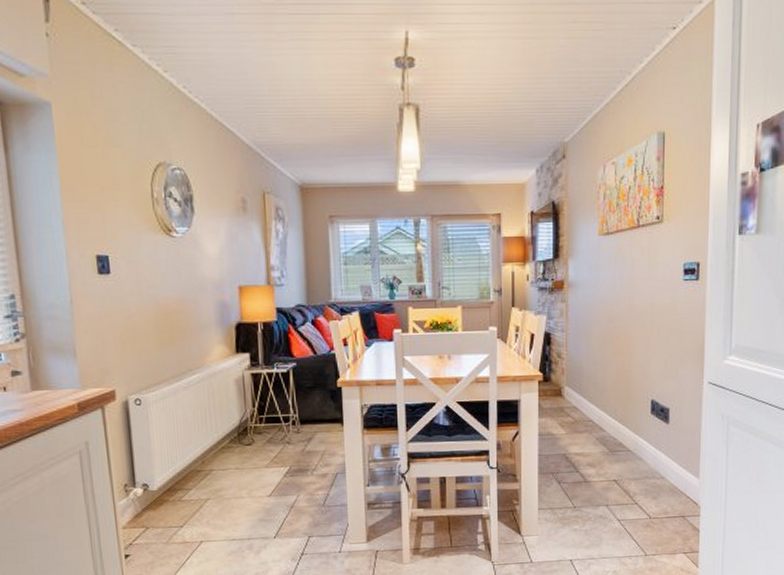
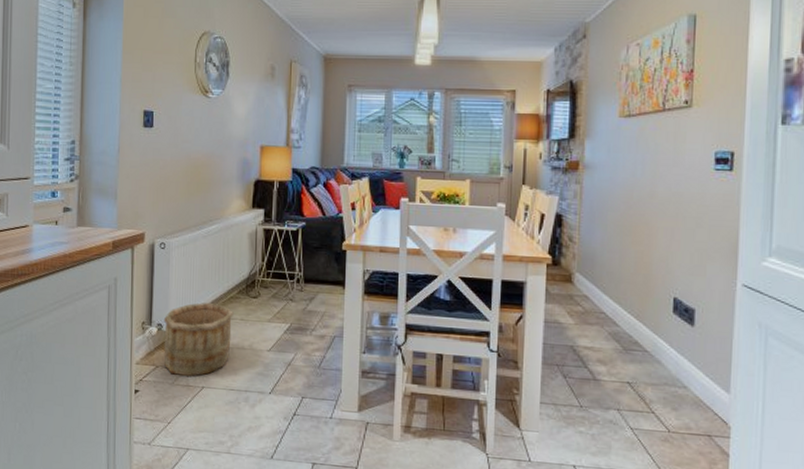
wooden bucket: none [148,456,228,534] -> present [163,303,233,376]

